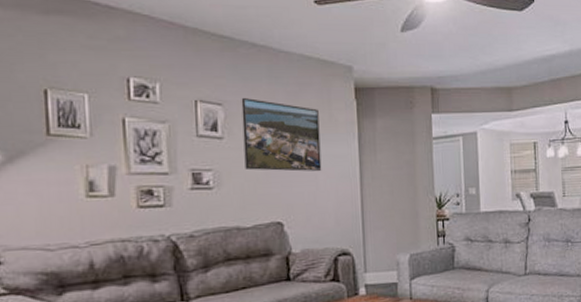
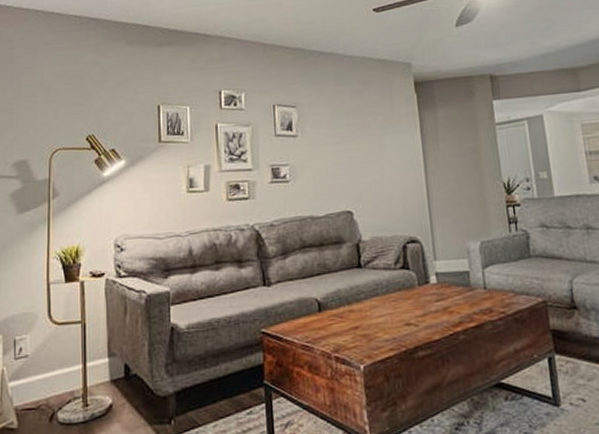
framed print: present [241,98,322,172] -> none [312,99,387,164]

